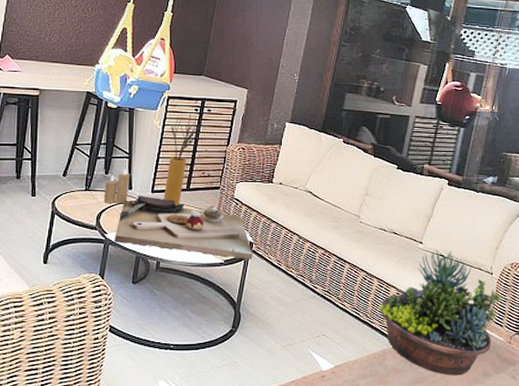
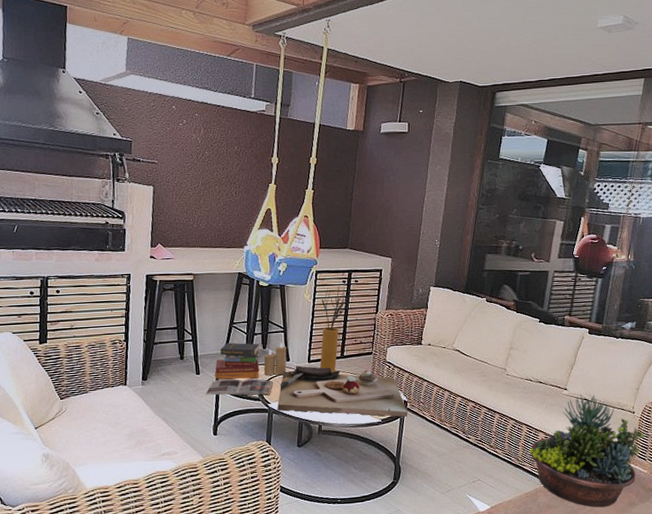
magazine: none [39,204,112,224] -> present [205,378,273,396]
books: none [51,165,102,205] -> present [214,342,260,379]

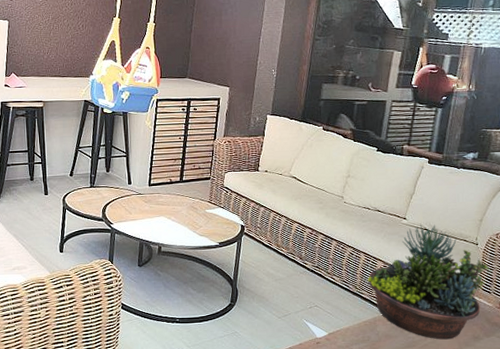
magazine: present [205,378,273,396] -> none [53,200,116,216]
books: present [214,342,260,379] -> none [61,165,104,200]
candle: present [264,342,287,376] -> none [107,166,129,198]
decorative tray: present [277,365,408,417] -> none [119,189,245,241]
vase: present [319,285,351,373] -> none [159,113,190,197]

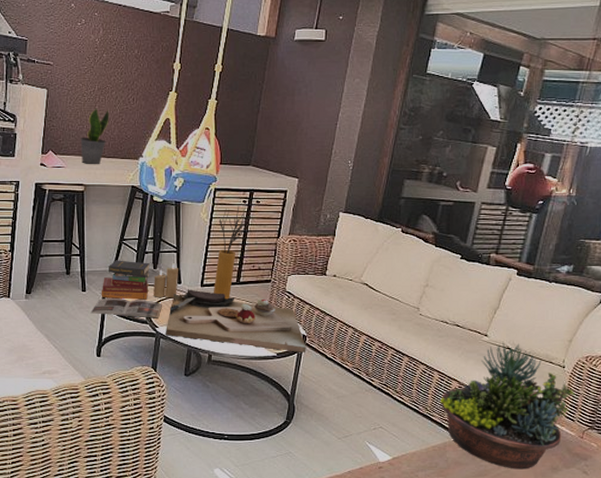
potted plant: none [38,34,63,84] -> present [80,108,110,165]
magazine: none [53,200,116,216] -> present [90,299,162,318]
books: none [61,165,104,200] -> present [101,260,150,300]
candle: none [107,166,129,198] -> present [154,263,178,299]
decorative tray: none [119,189,245,241] -> present [166,289,306,352]
vase: none [159,113,190,197] -> present [213,205,252,300]

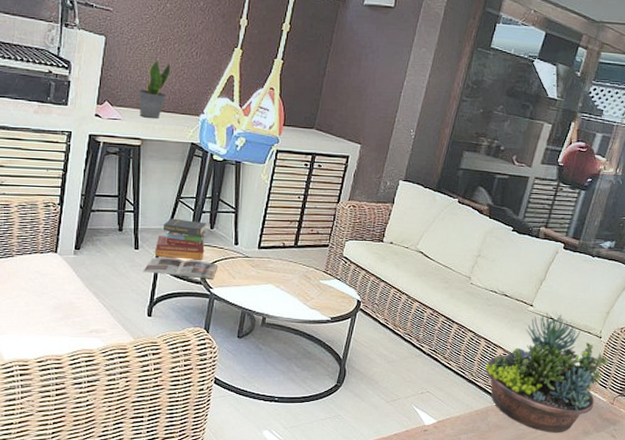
candle: present [154,263,178,299] -> none [209,224,236,260]
decorative tray: present [166,289,306,352] -> none [220,251,360,317]
vase: present [213,205,252,300] -> none [270,168,313,263]

